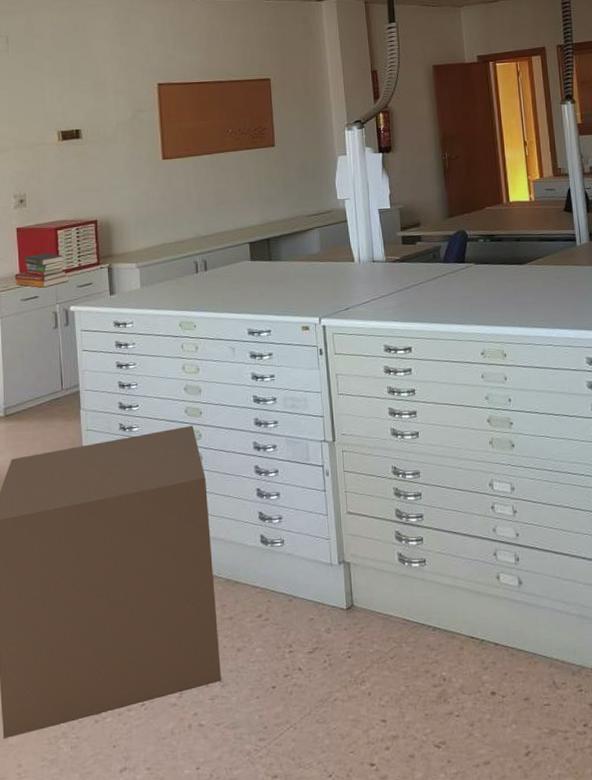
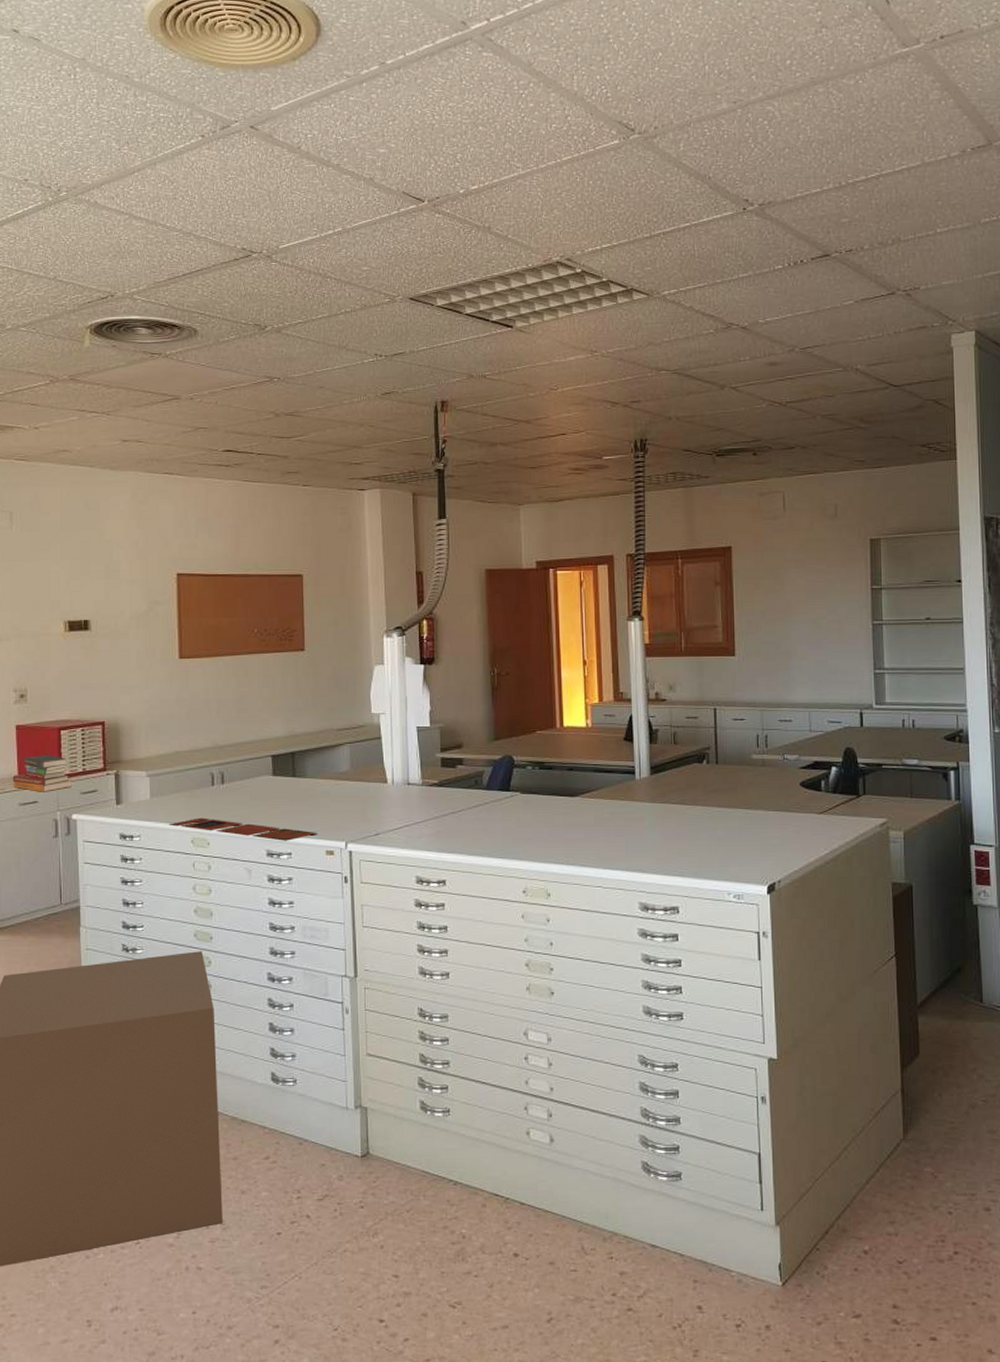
papers: none [158,302,293,321] -> present [168,817,317,842]

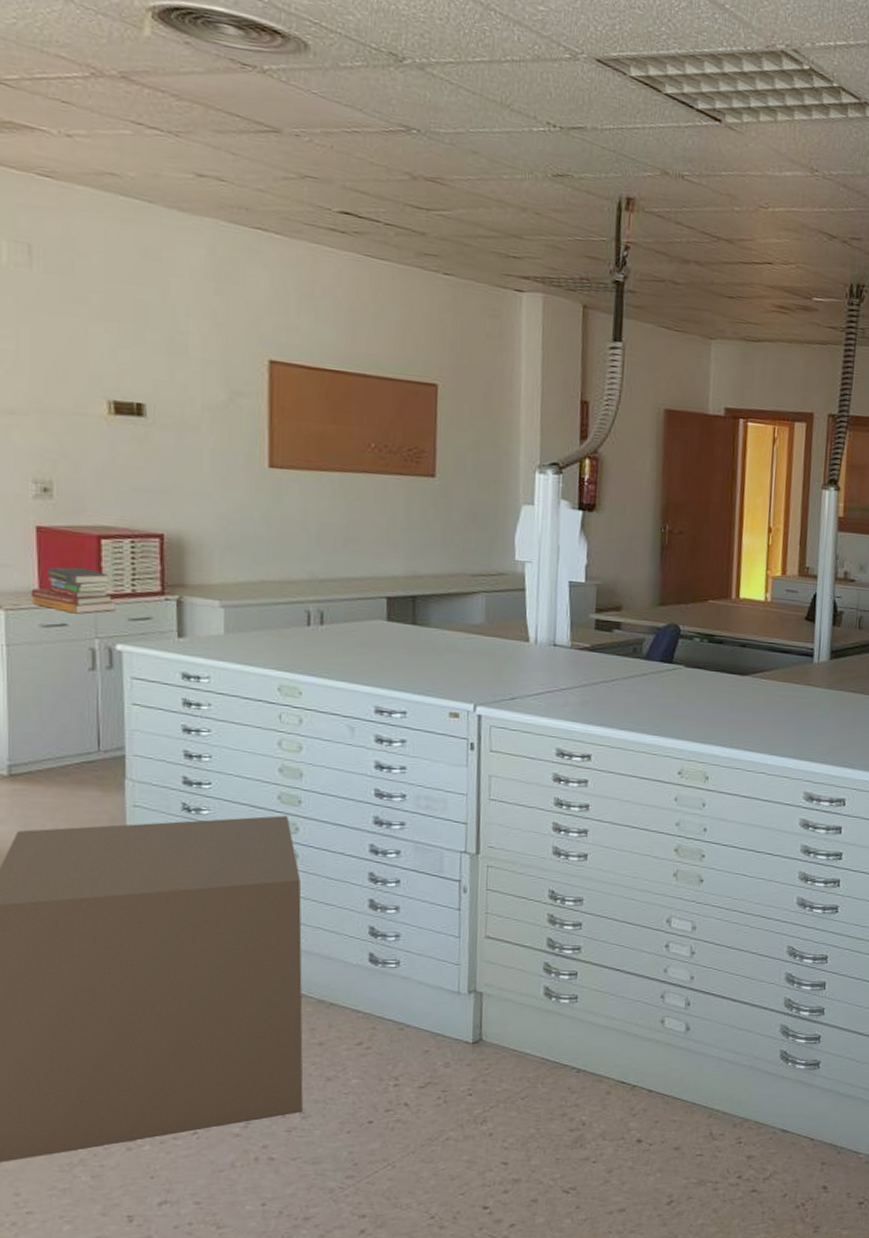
papers: present [168,817,317,842] -> none [248,662,440,699]

